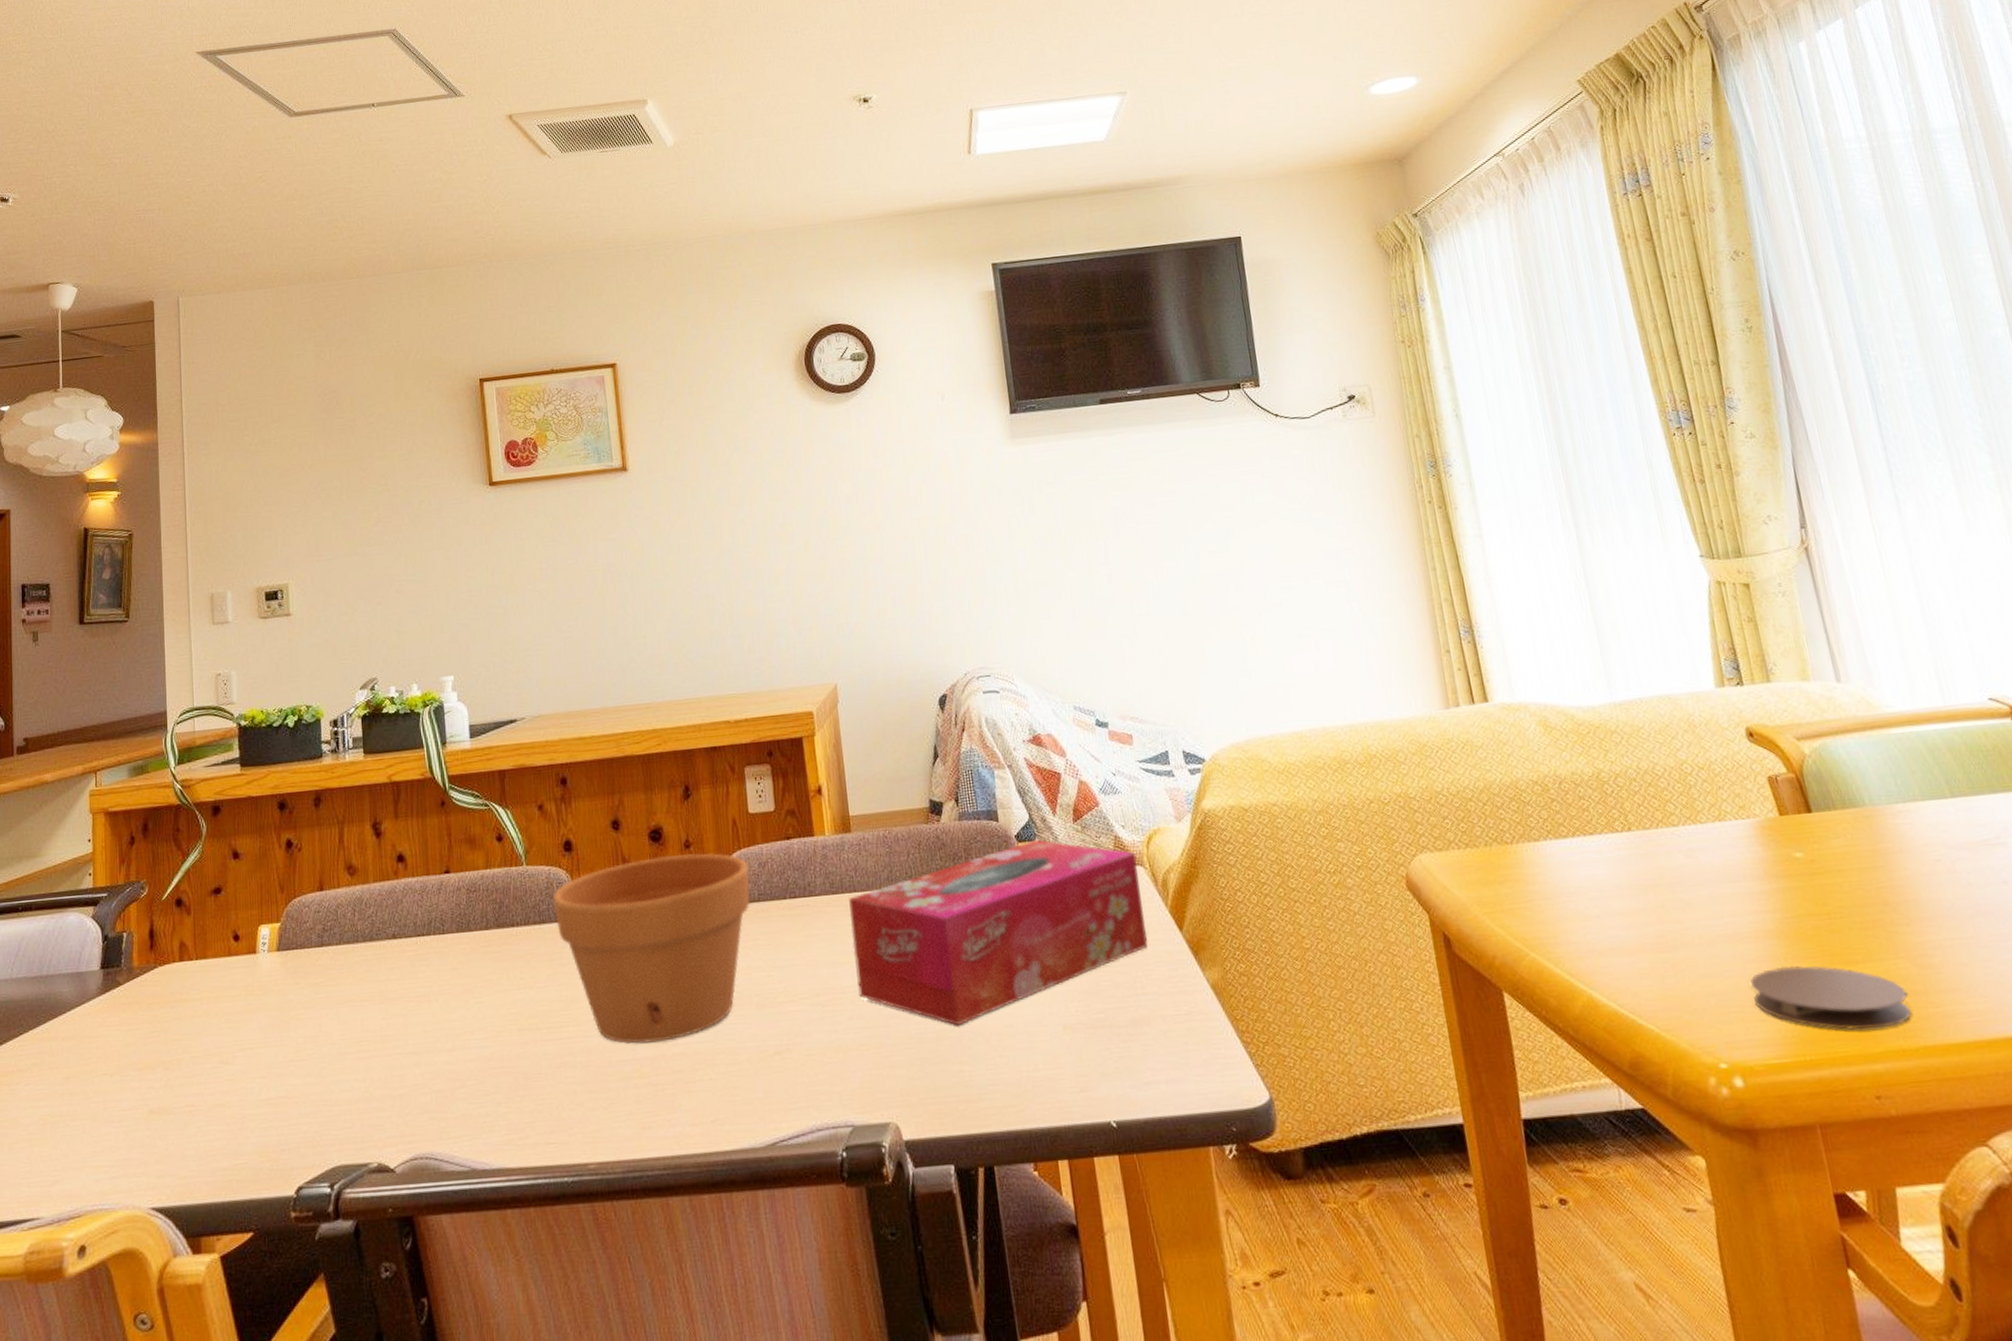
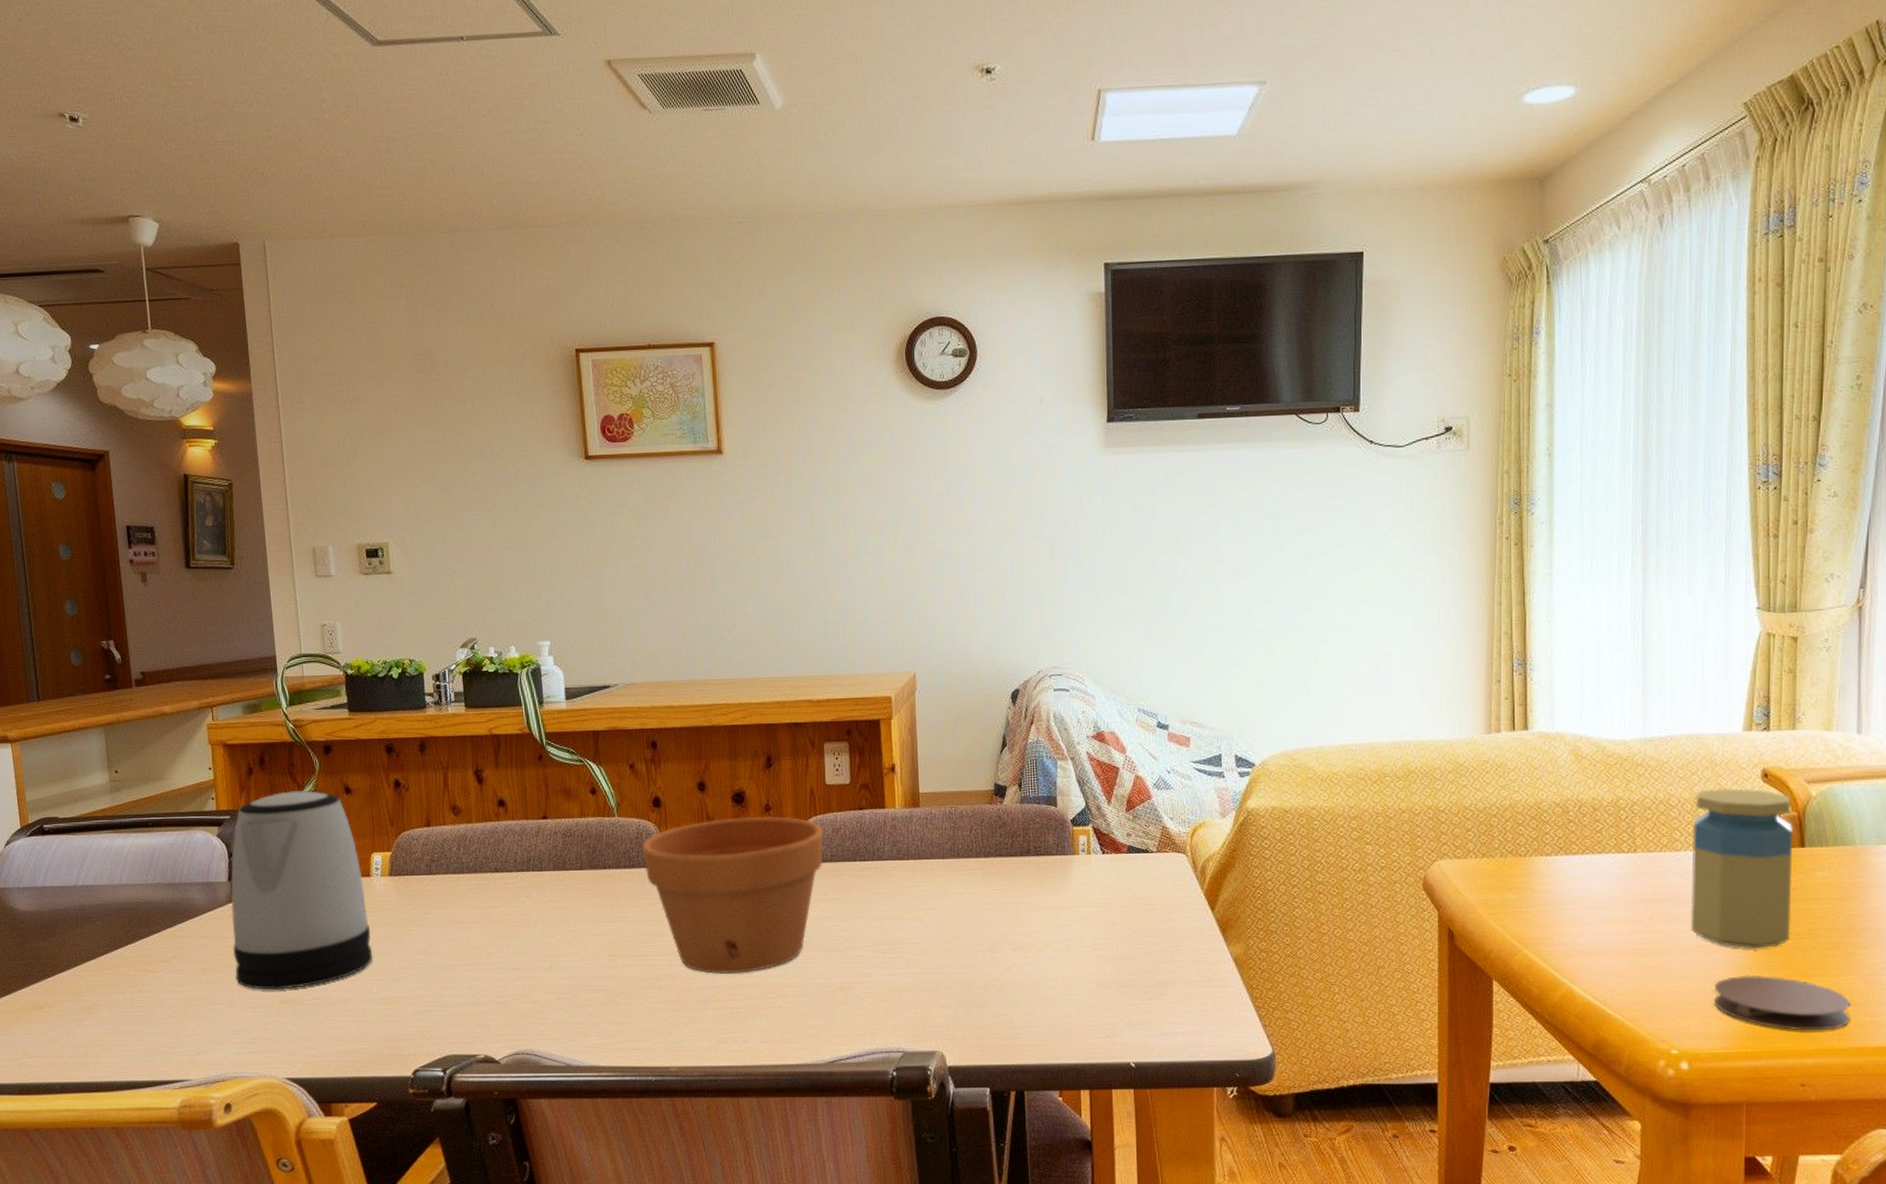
kettle: none [100,857,256,1099] -> present [230,789,373,990]
tissue box: present [849,839,1148,1026] -> none [913,824,1181,977]
jar: none [1681,751,1821,936] -> present [1690,787,1793,949]

